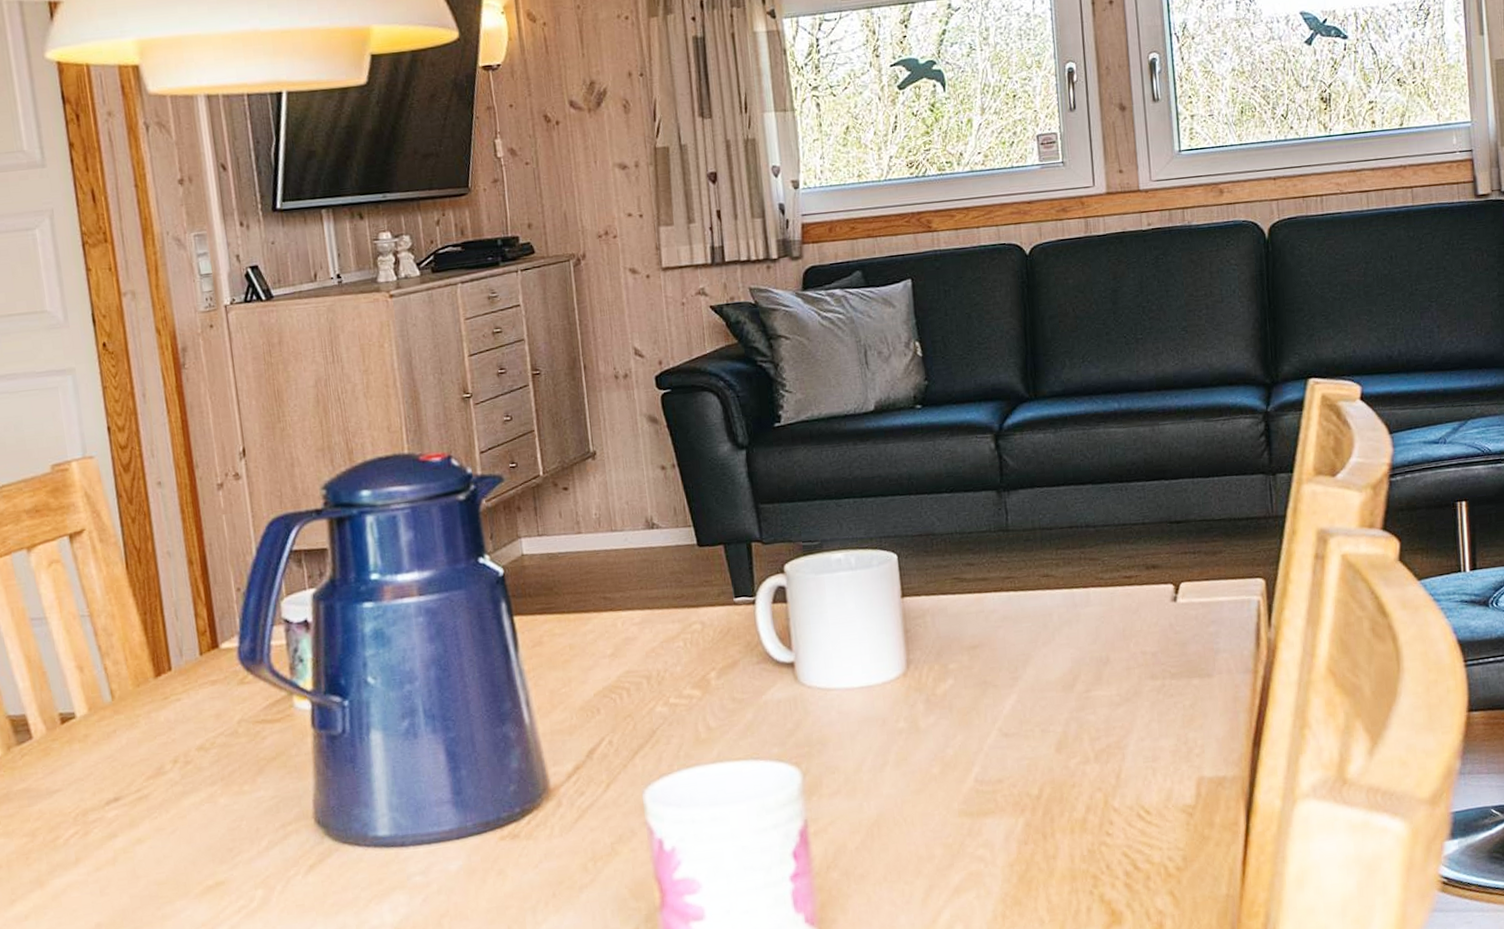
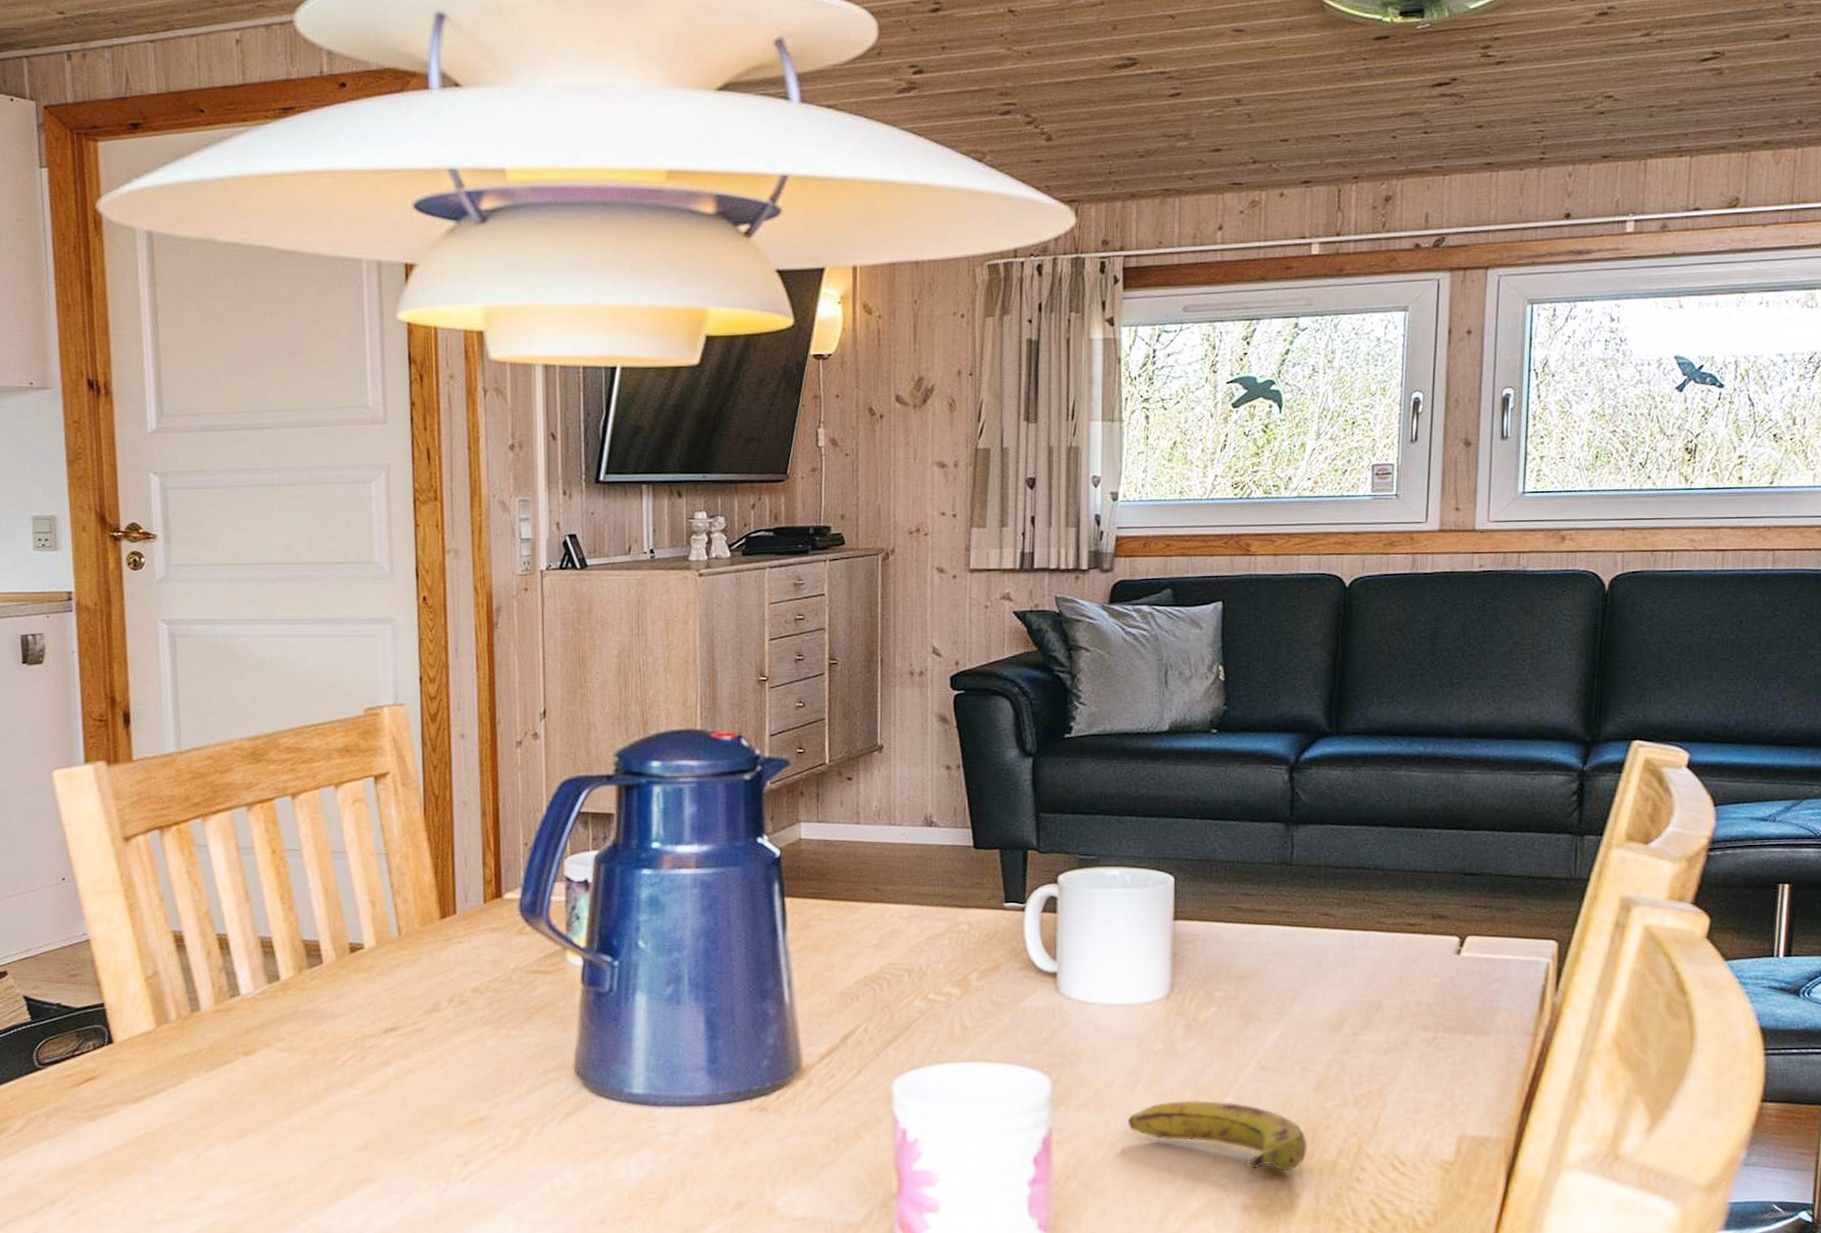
banana: none [880,772,1057,836] -> present [1128,1100,1307,1171]

